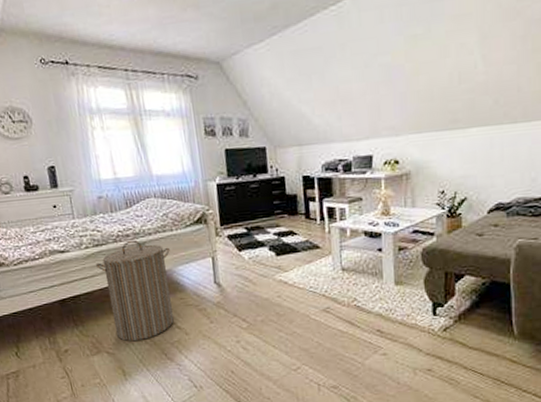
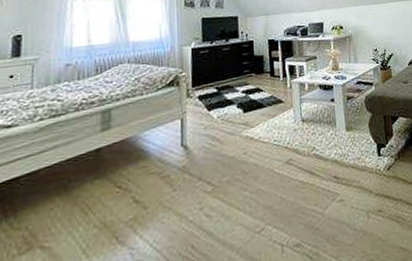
laundry hamper: present [95,240,174,342] -> none [47,107,137,229]

